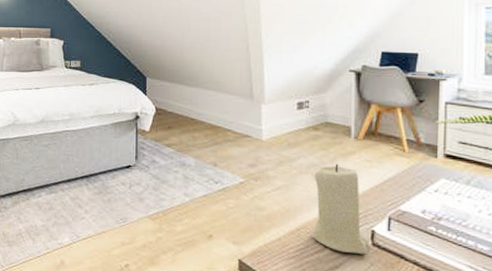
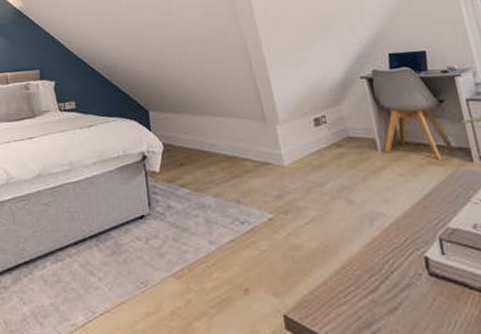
candle: present [312,163,369,255] -> none [347,182,427,289]

